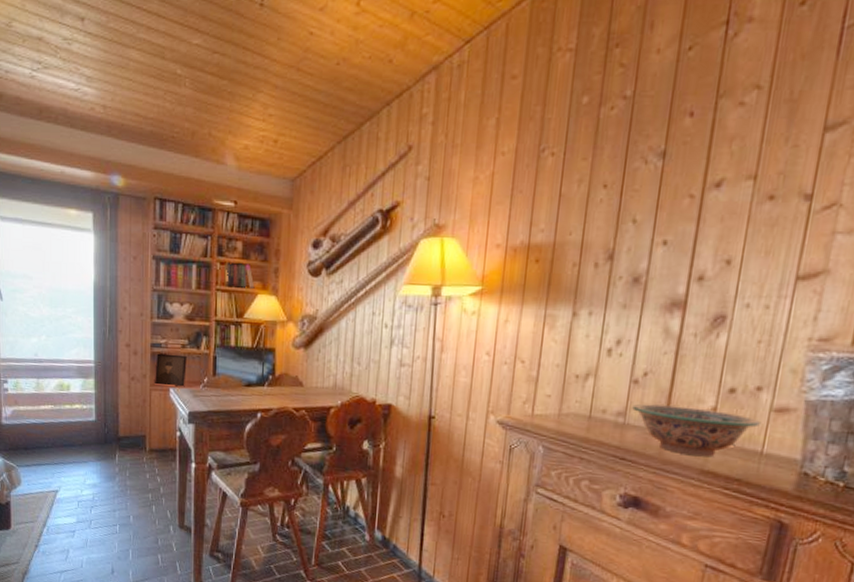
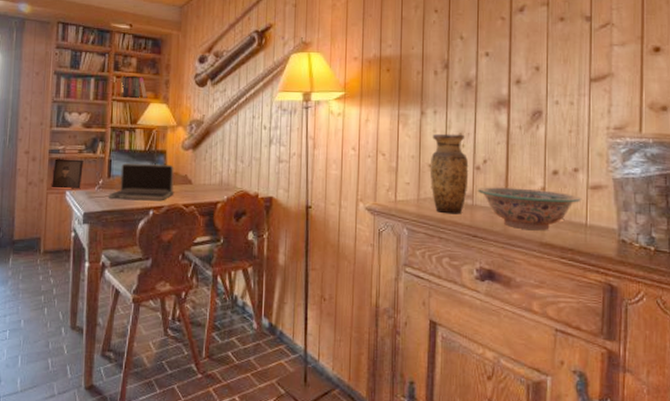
laptop: none [214,361,284,404] -> present [109,163,174,201]
vase: none [576,339,626,434] -> present [430,133,469,214]

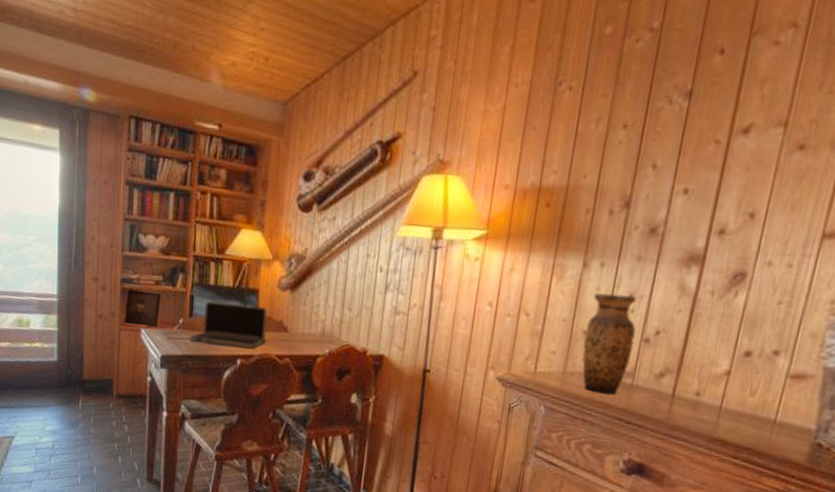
books: present [120,75,148,99] -> none [204,191,239,224]
decorative bowl: present [477,187,582,231] -> none [640,364,777,424]

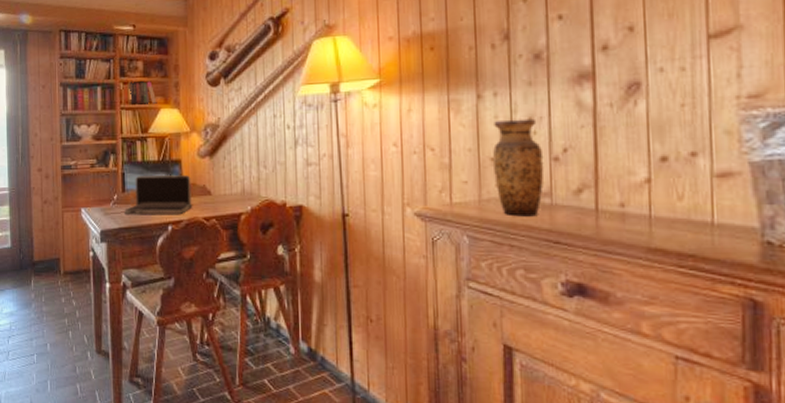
picture frame: present [124,289,161,327] -> none [66,174,96,206]
books: none [204,191,239,224] -> present [127,81,157,105]

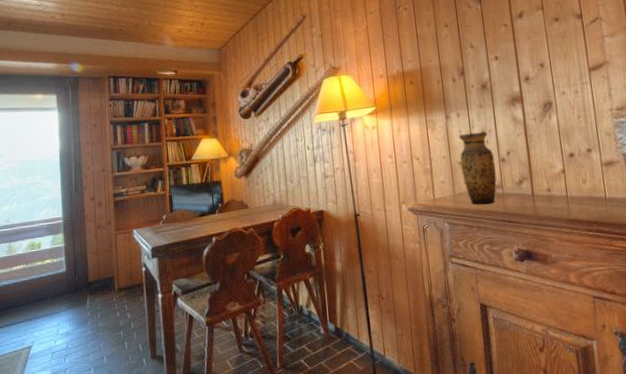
laptop: present [124,175,193,215] -> none [173,193,233,232]

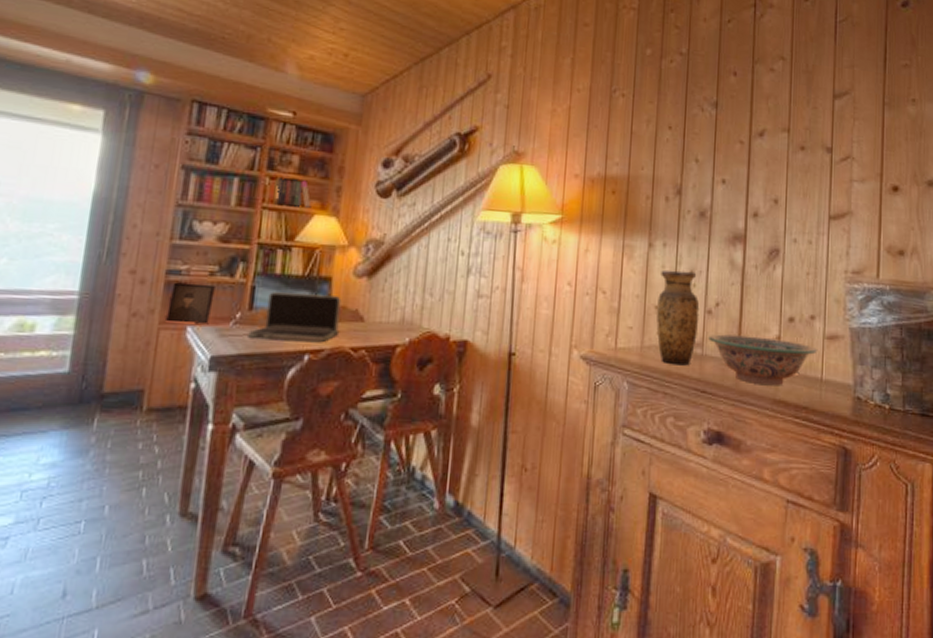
picture frame: none [119,199,147,228] -> present [166,282,215,324]
laptop: none [173,193,233,232] -> present [248,292,342,343]
decorative bowl: none [505,172,599,210] -> present [707,334,818,386]

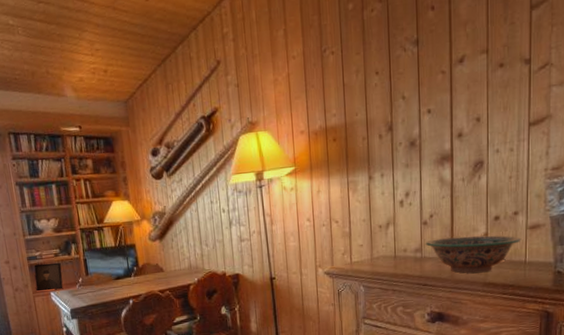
laptop: present [248,292,342,343] -> none [90,257,149,295]
books: present [273,176,311,209] -> none [80,177,109,199]
vase: present [656,270,700,366] -> none [381,193,417,269]

